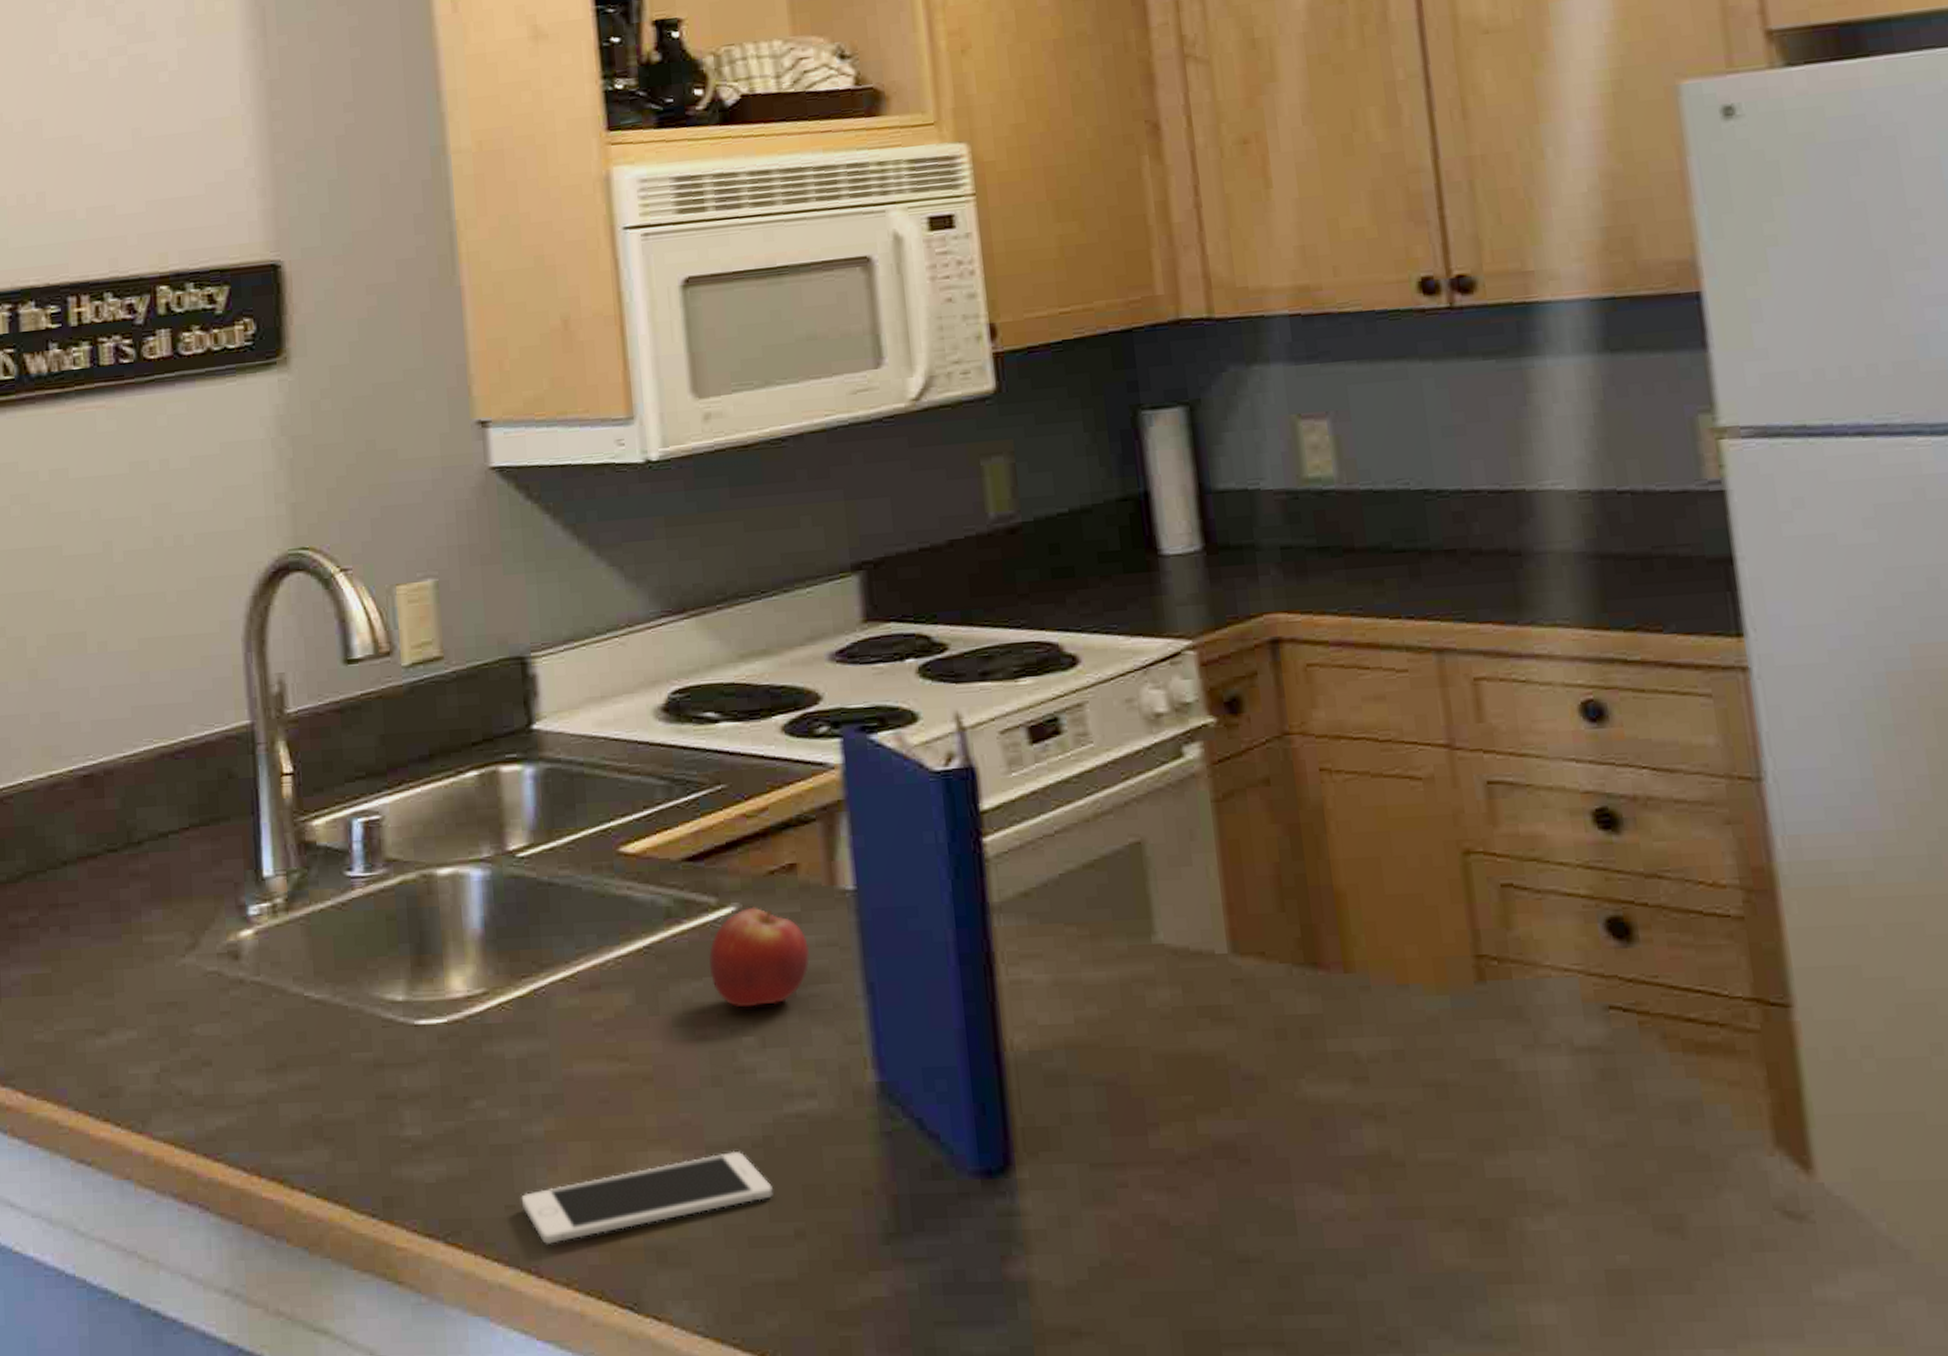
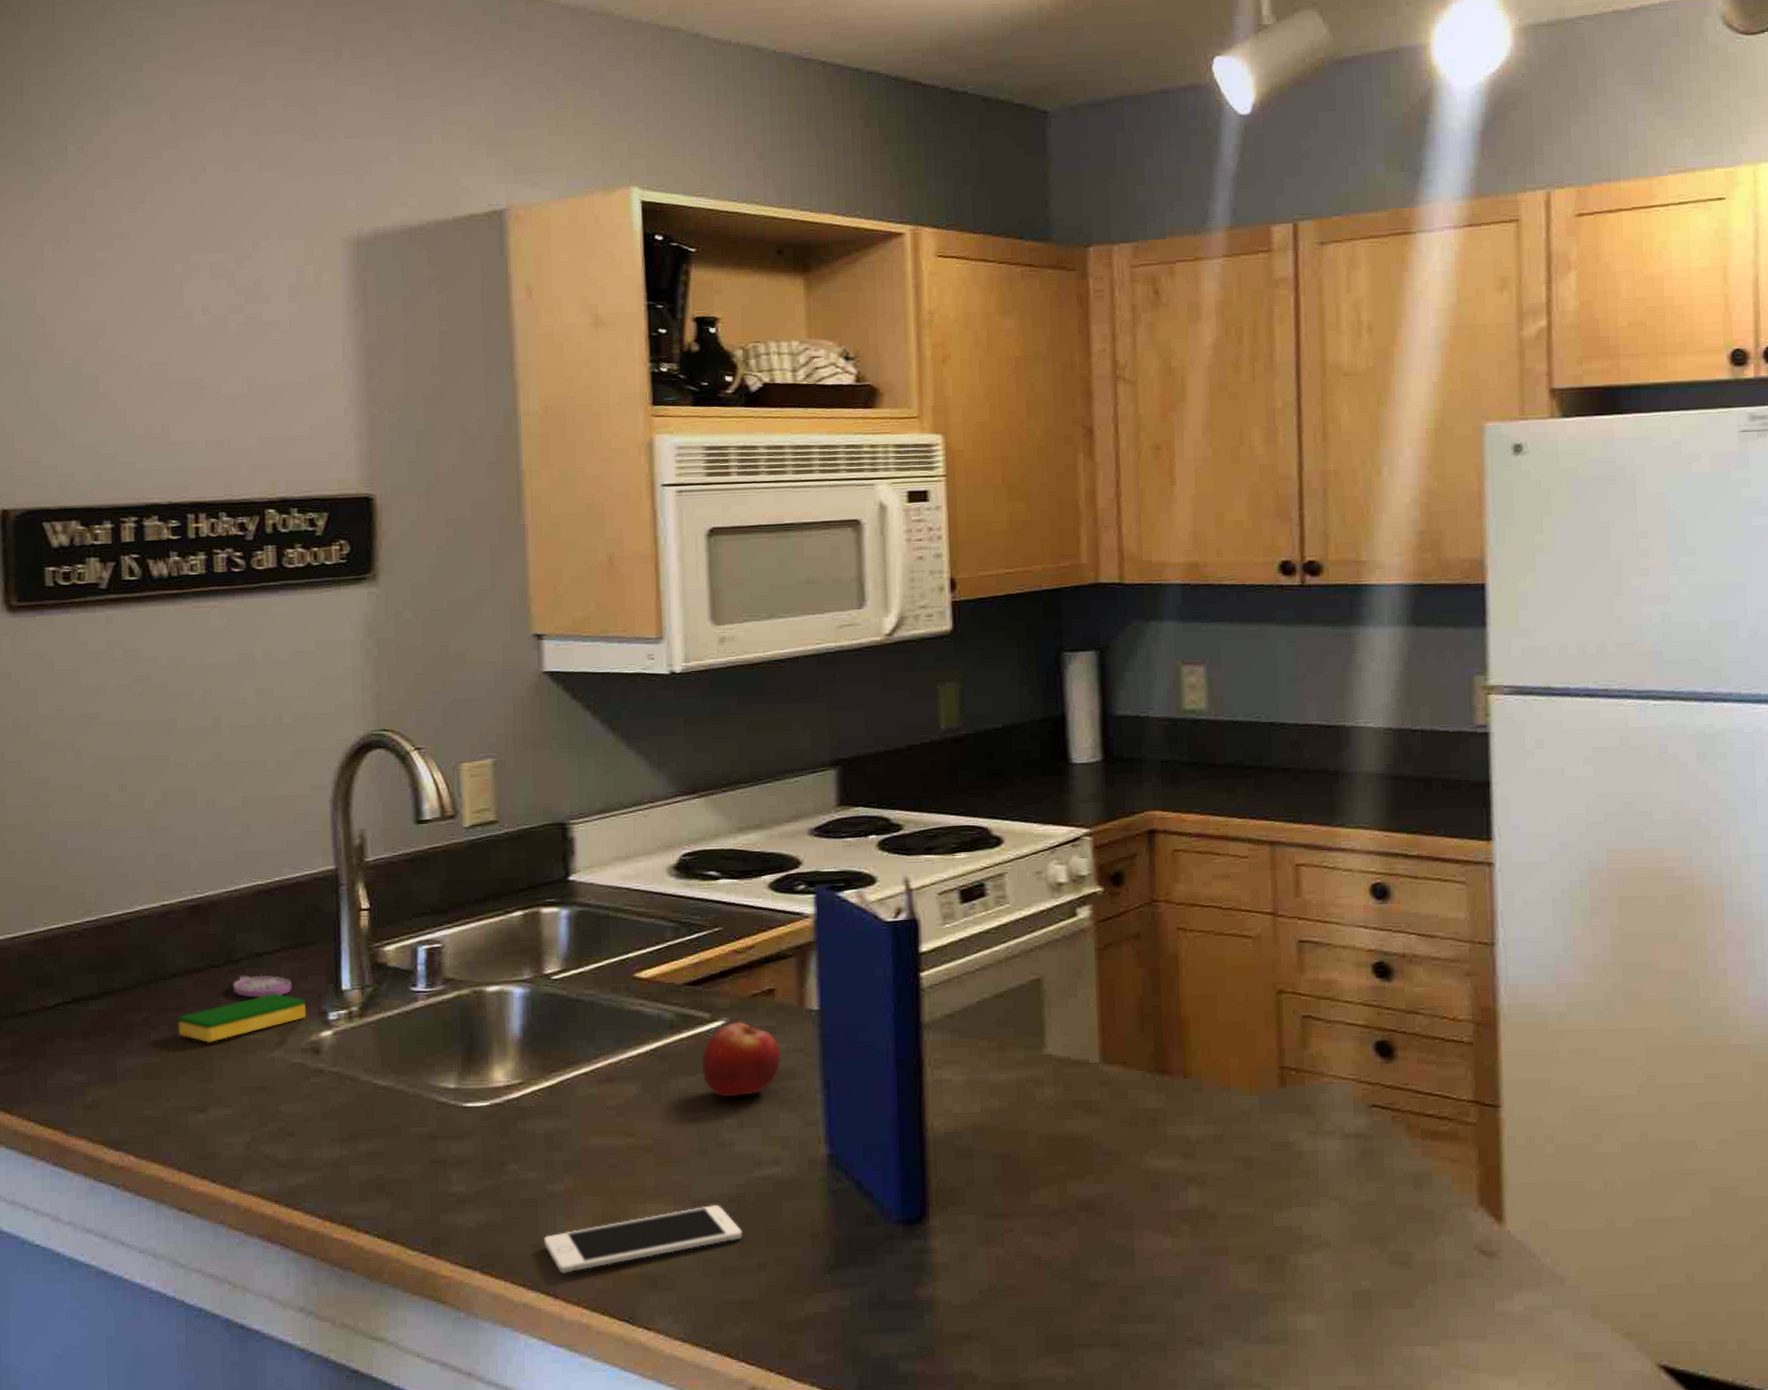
dish sponge: none [71,882,221,948] -> present [178,993,306,1044]
soap dish: none [134,860,205,889] -> present [233,975,293,998]

